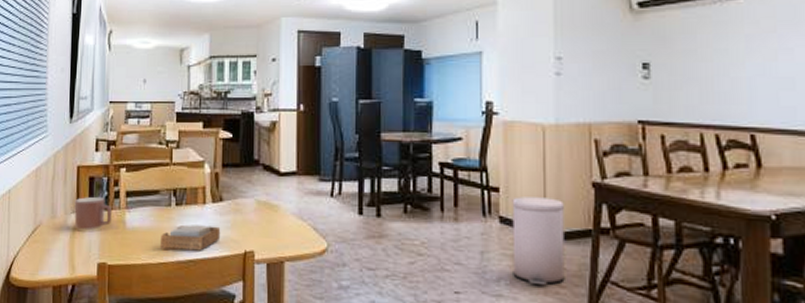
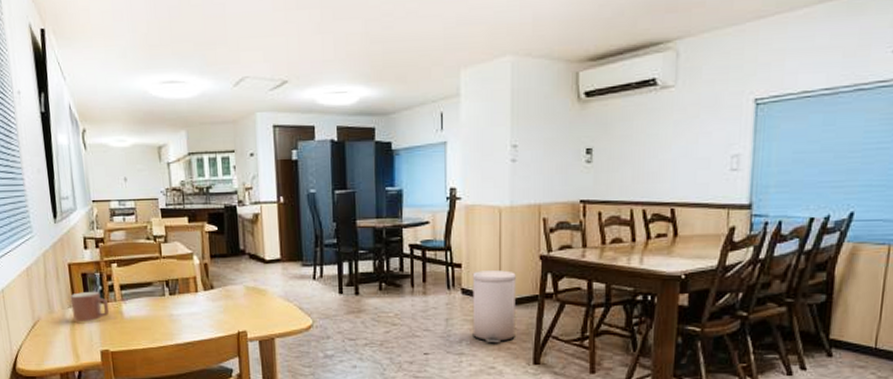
napkin holder: present [159,224,221,251] -> none [157,311,215,334]

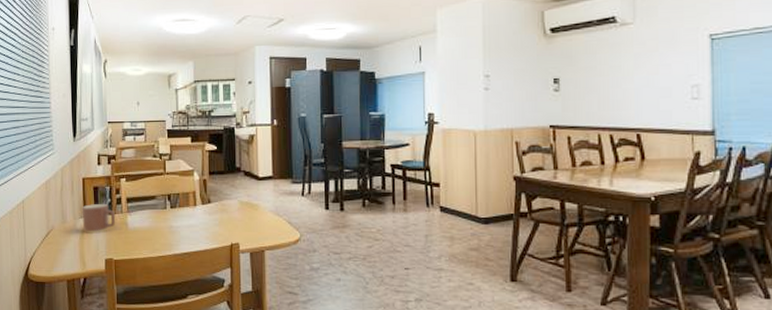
pedal bin: present [472,270,516,342] -> none [450,190,492,259]

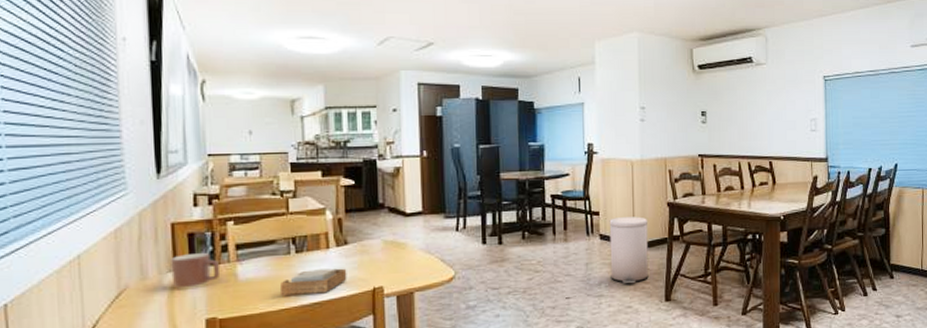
napkin holder: none [158,224,210,245] -> present [279,268,347,296]
pedal bin: none [450,190,492,259] -> present [609,216,649,283]

